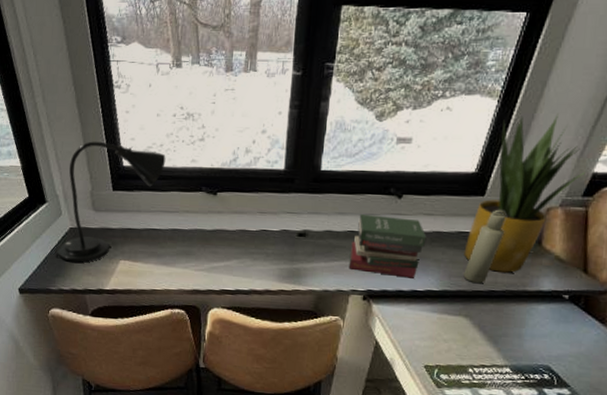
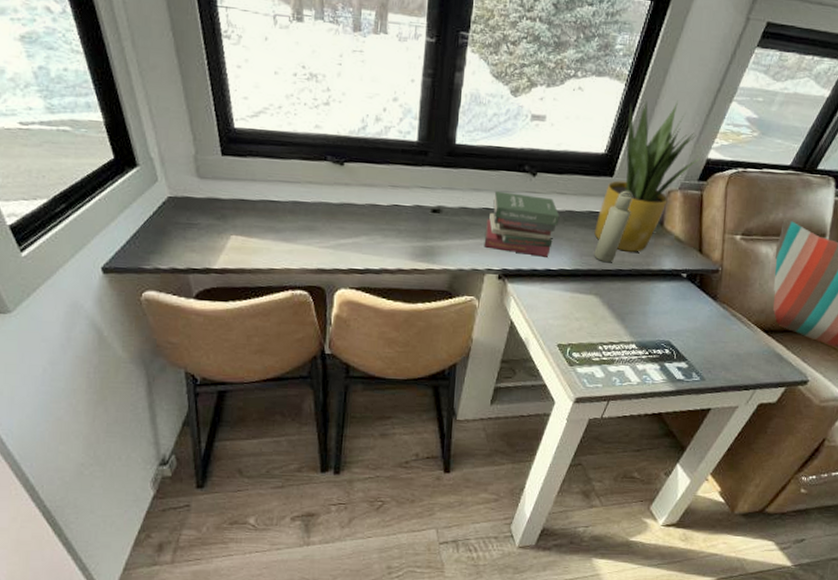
desk lamp: present [55,141,166,263] -> none [149,97,285,237]

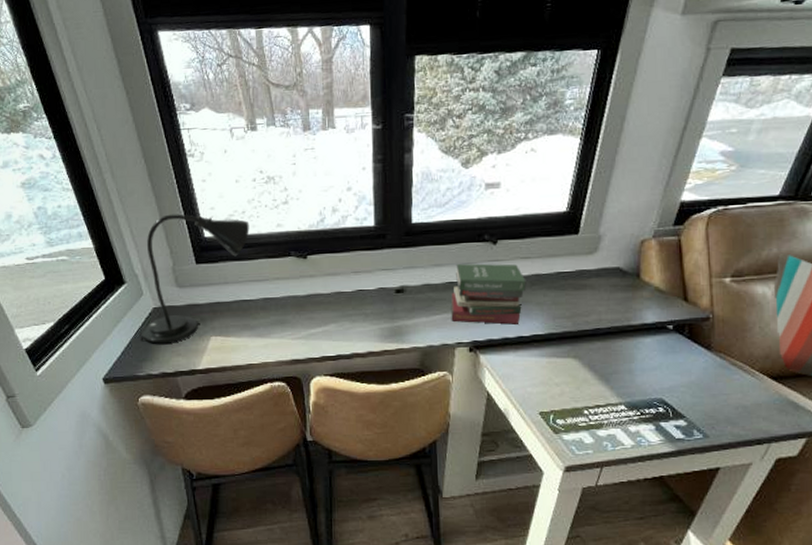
desk lamp: none [149,97,285,237] -> present [139,214,250,344]
planter: present [594,100,700,252] -> none [565,146,672,309]
bottle: present [594,190,633,263] -> none [567,246,603,323]

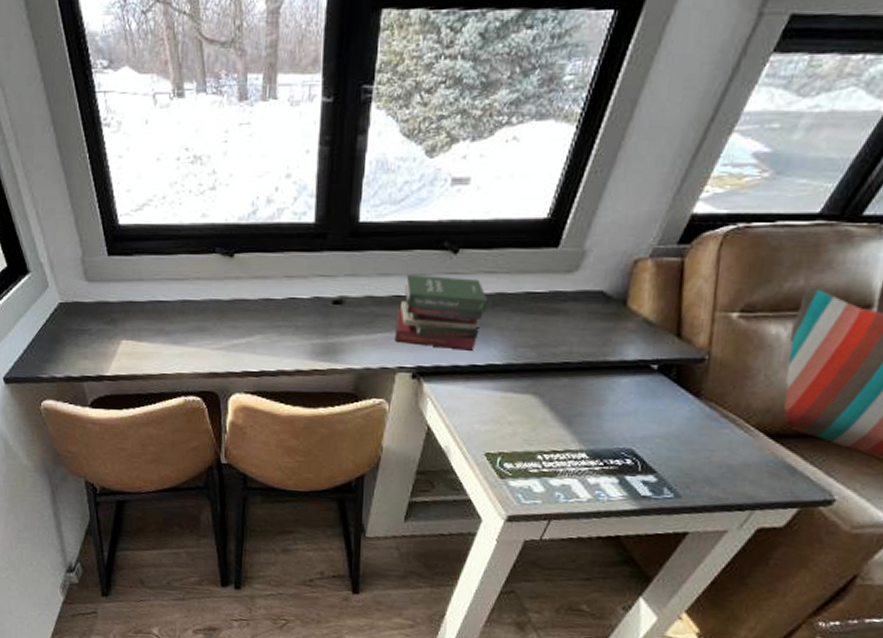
desk lamp: present [139,214,250,344] -> none [43,195,170,344]

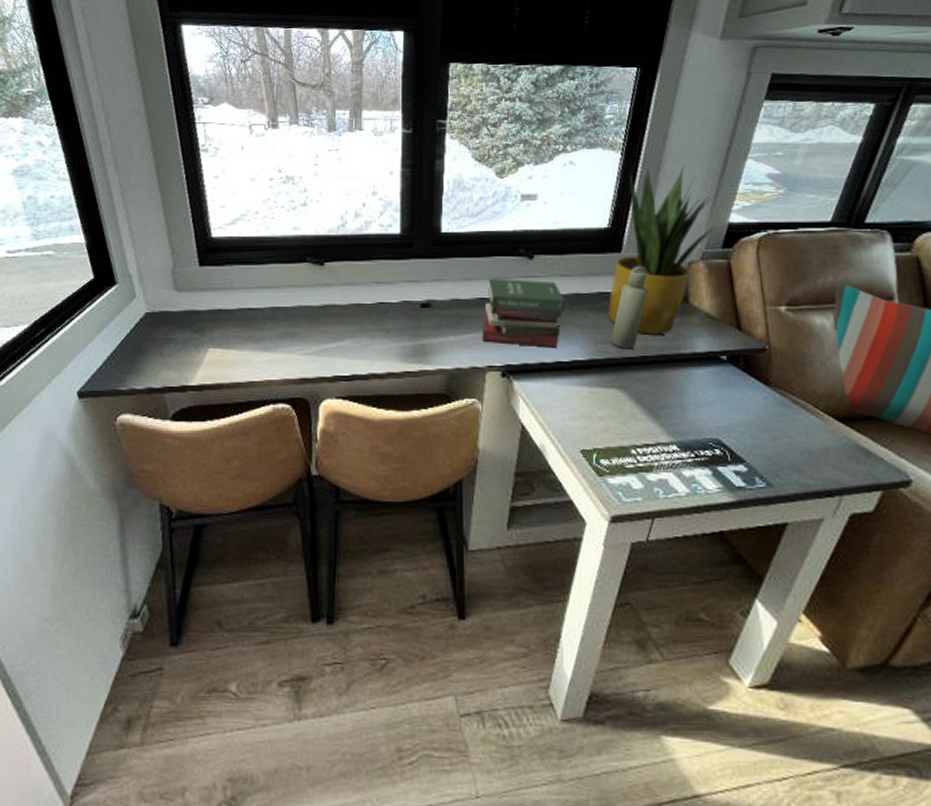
planter: none [532,141,681,340] -> present [607,165,720,335]
bottle: none [532,263,585,355] -> present [610,266,649,350]

